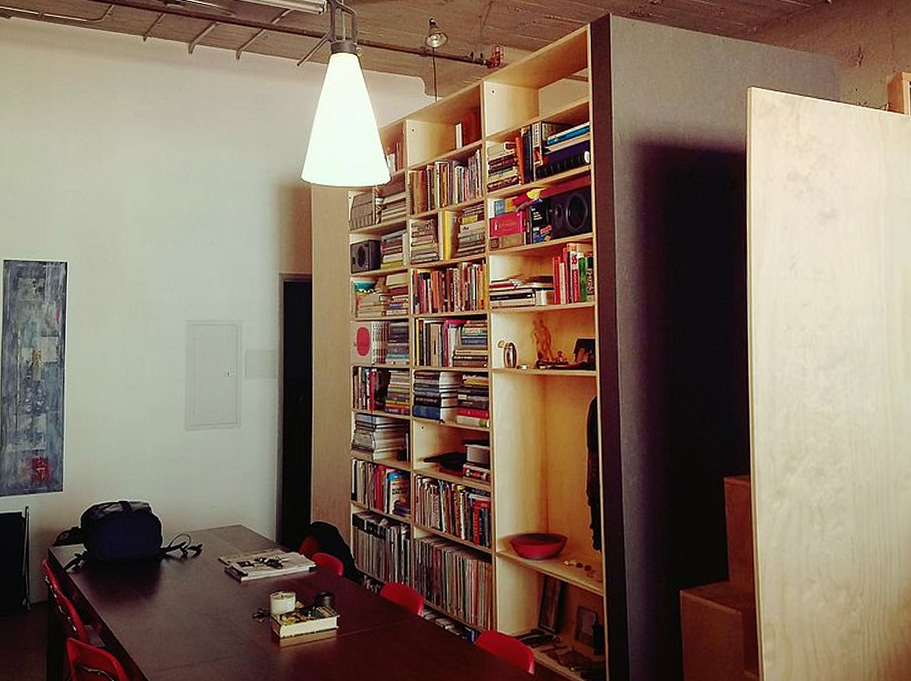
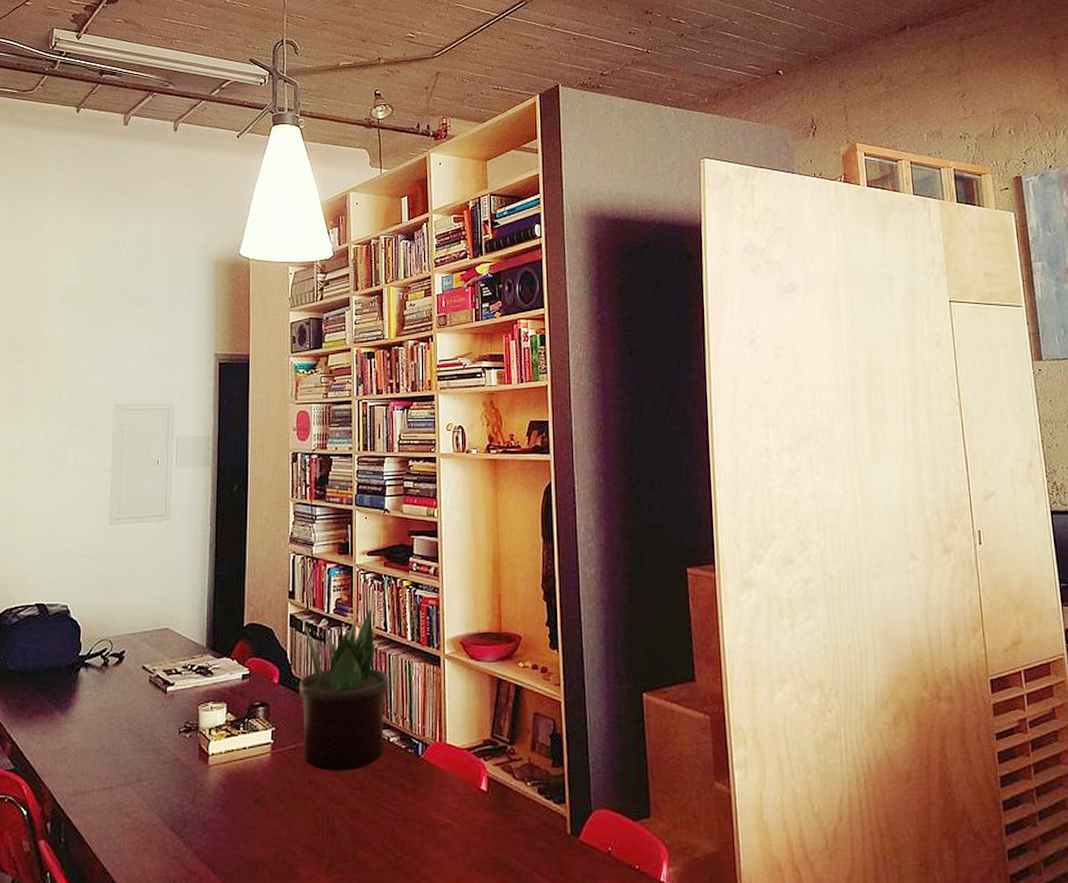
planter: none [362,509,443,655] -> present [299,608,388,771]

